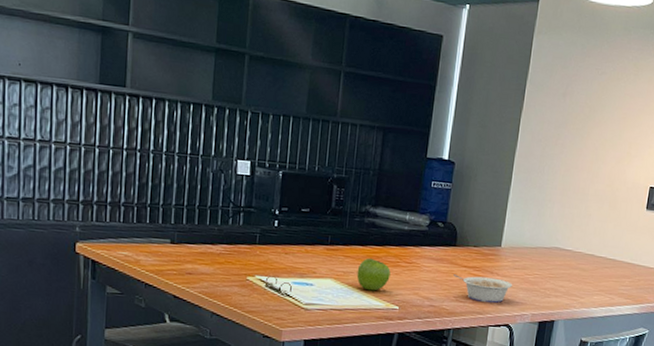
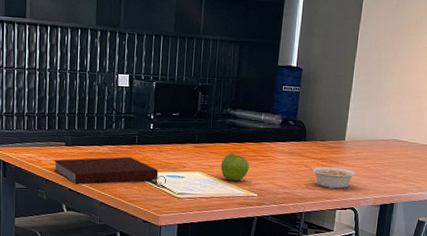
notebook: none [154,258,283,291] -> present [53,157,159,185]

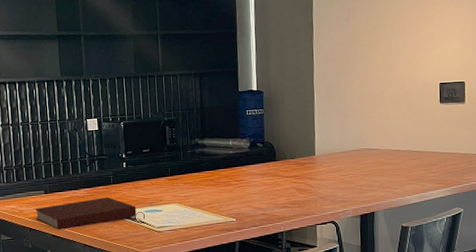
fruit: present [220,153,249,181] -> none [196,181,224,209]
legume: present [304,165,356,190] -> none [278,182,331,206]

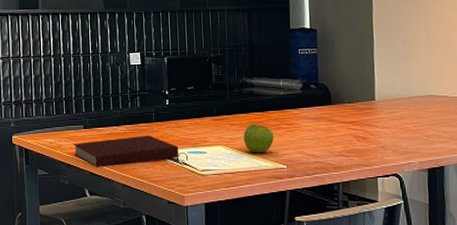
fruit: none [196,181,224,209] -> present [243,123,274,153]

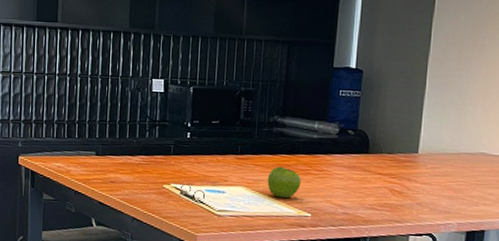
notebook: present [73,135,179,167] -> none [82,168,196,198]

